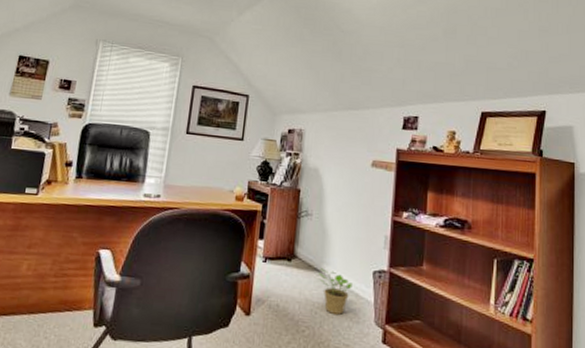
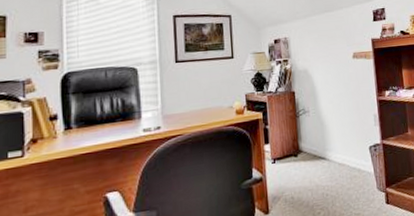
potted plant: present [318,268,353,315] -> none [323,155,354,192]

